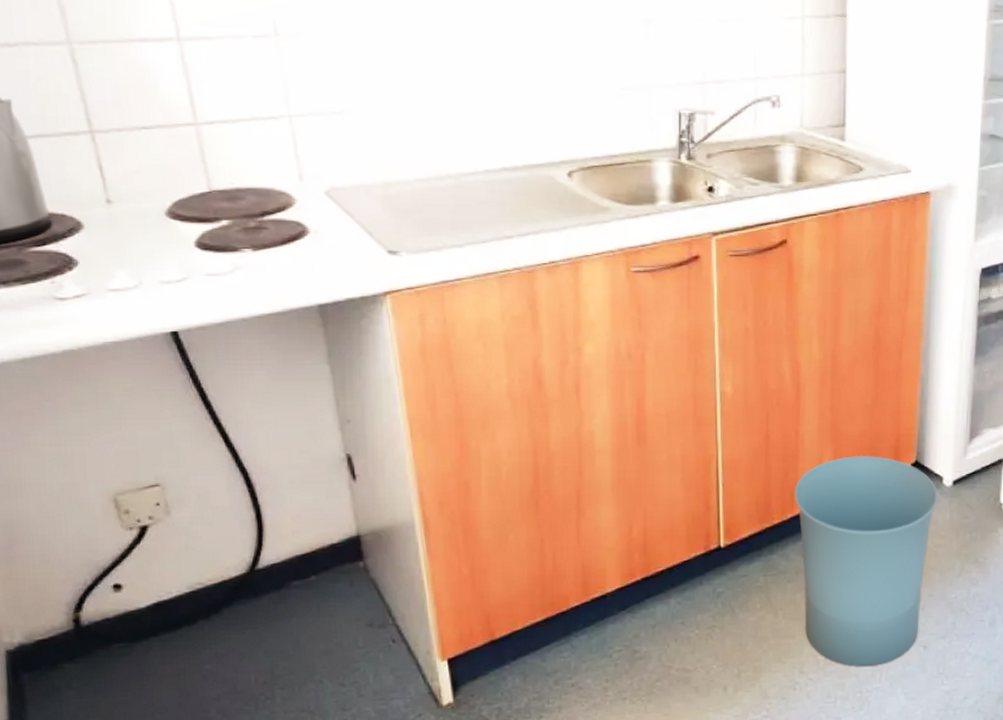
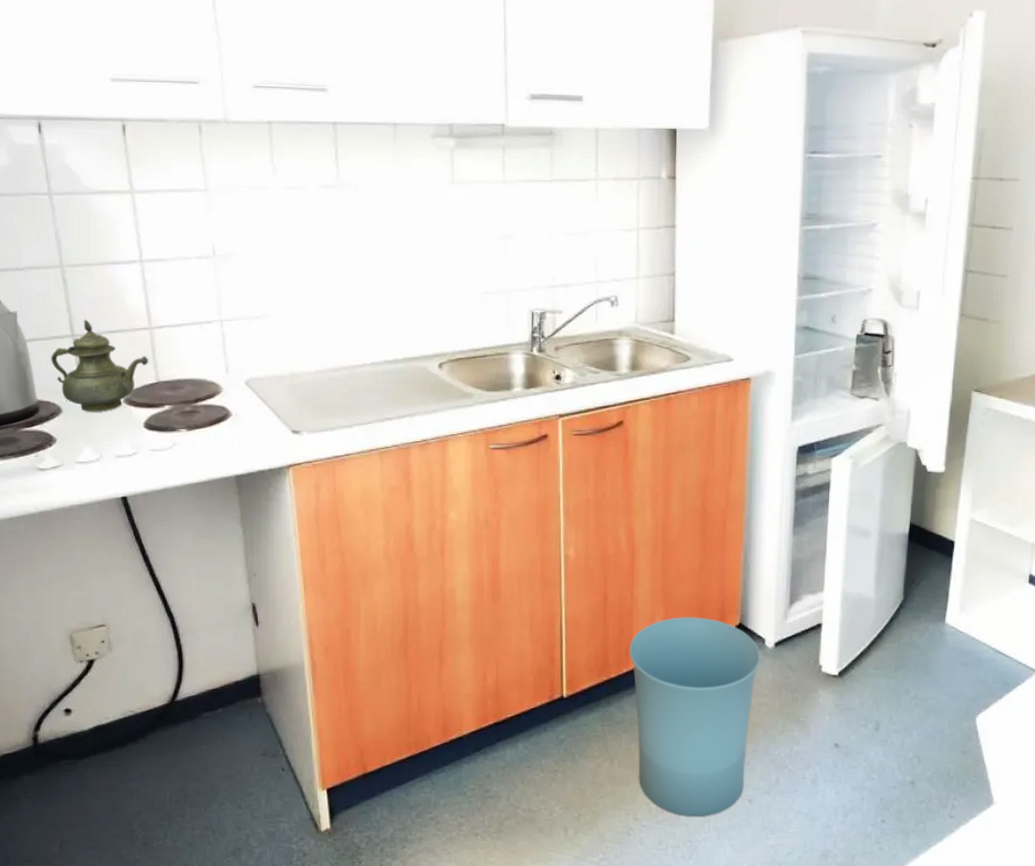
teapot: none [63,111,197,228] -> present [51,319,149,412]

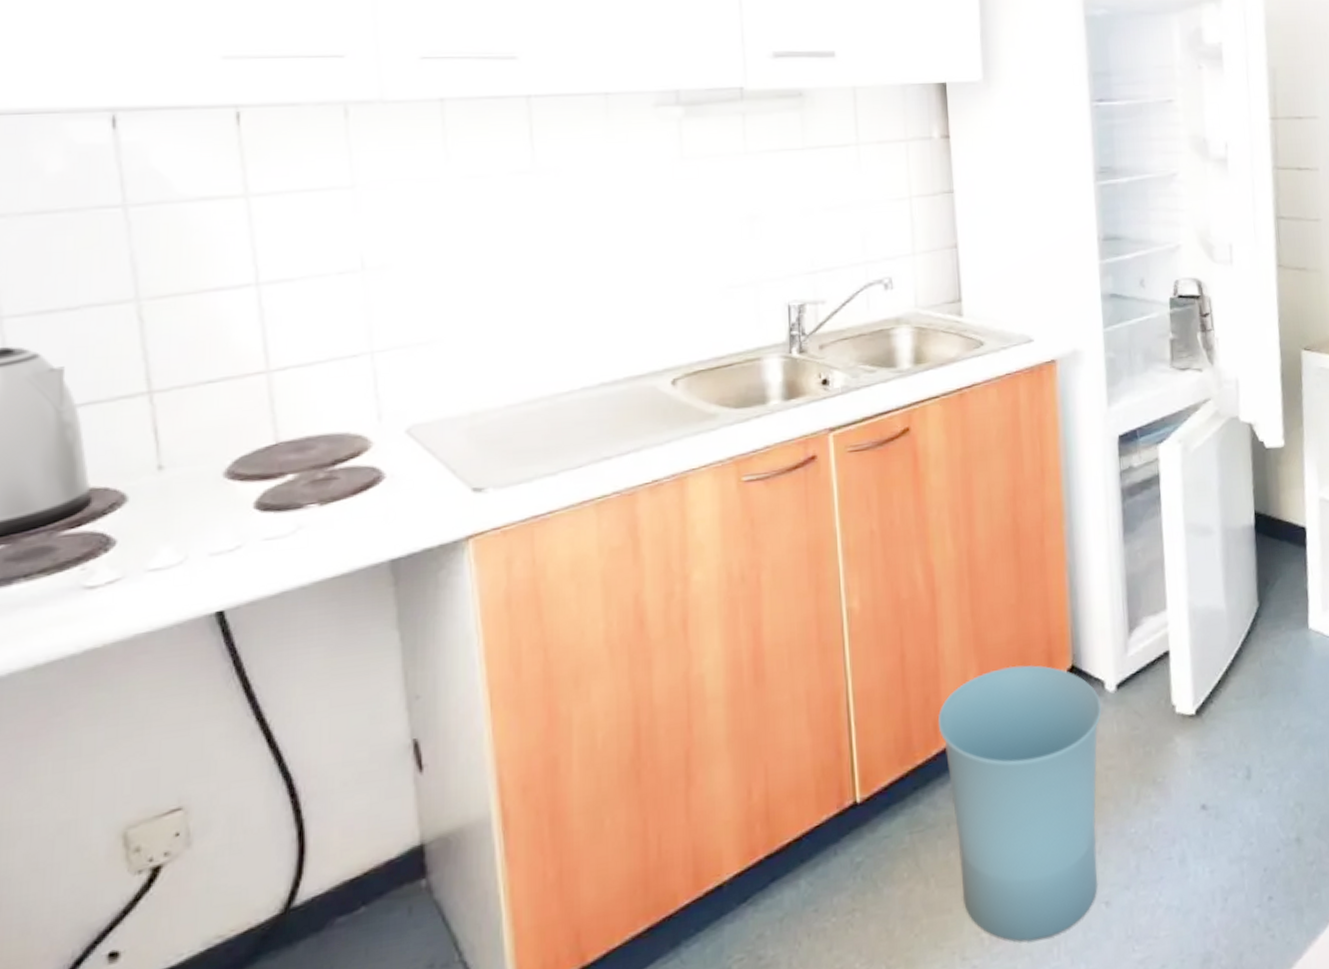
teapot: present [51,319,149,412] -> none [114,368,265,496]

